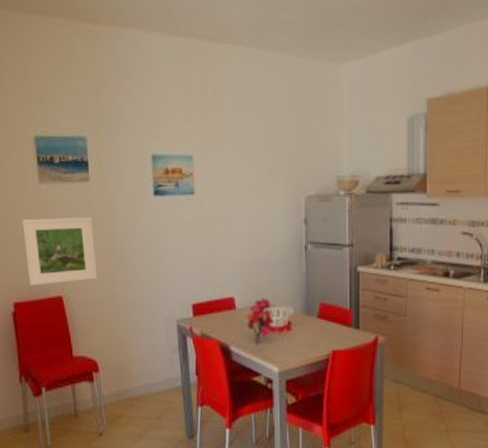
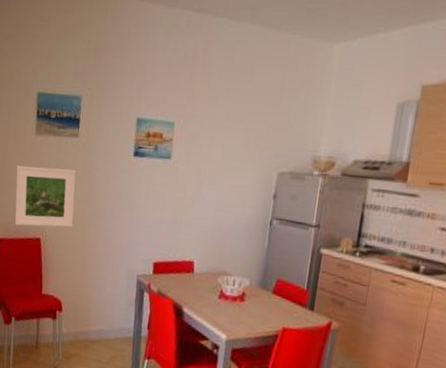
artificial flower: present [246,298,274,345] -> none [201,265,229,310]

